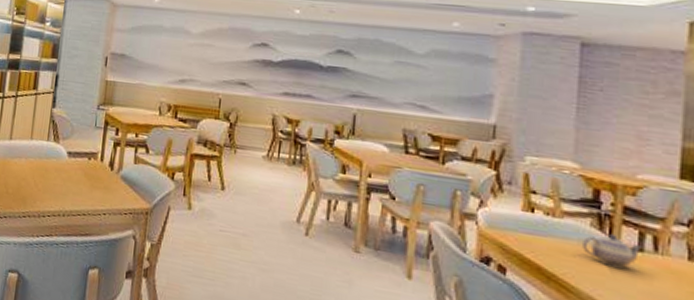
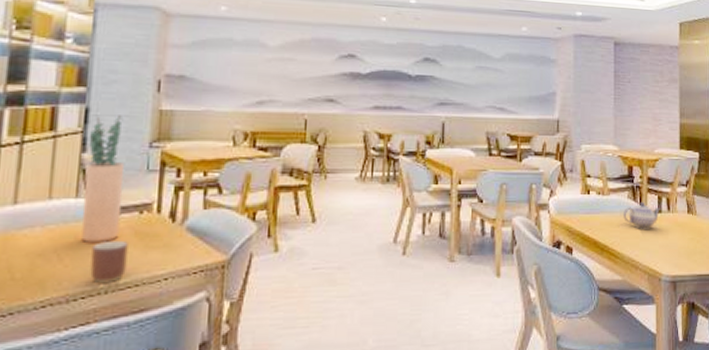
vase: none [50,81,81,178] -> present [81,115,125,242]
mug: none [54,176,80,209] -> present [90,240,128,283]

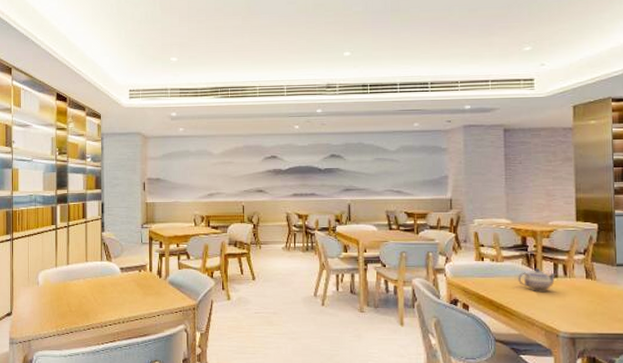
vase: present [81,115,125,242] -> none [105,207,128,290]
mug: present [90,240,128,283] -> none [113,289,134,316]

